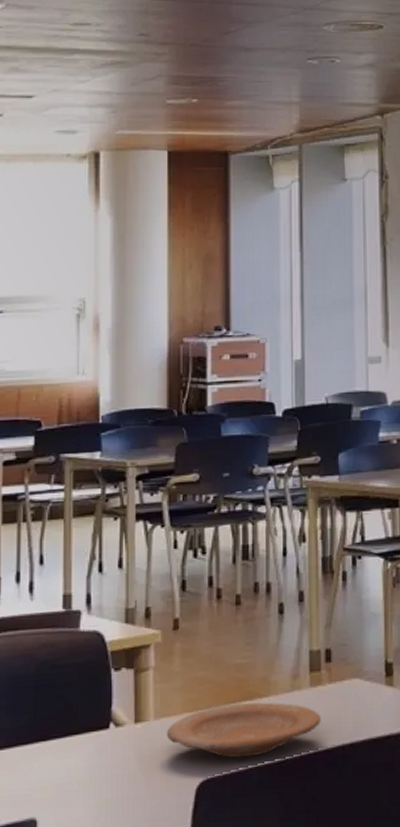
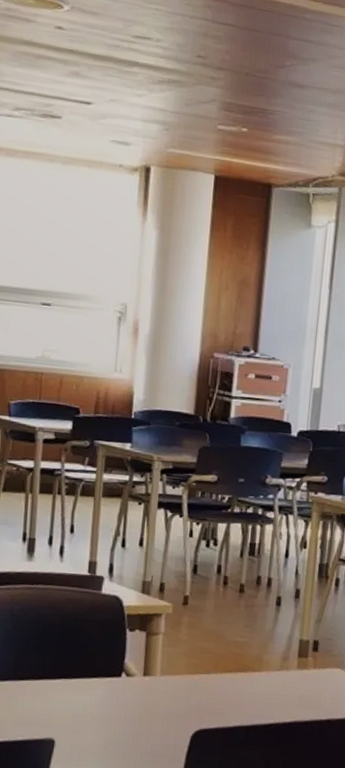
plate: present [166,702,321,758] -> none [169,673,304,718]

